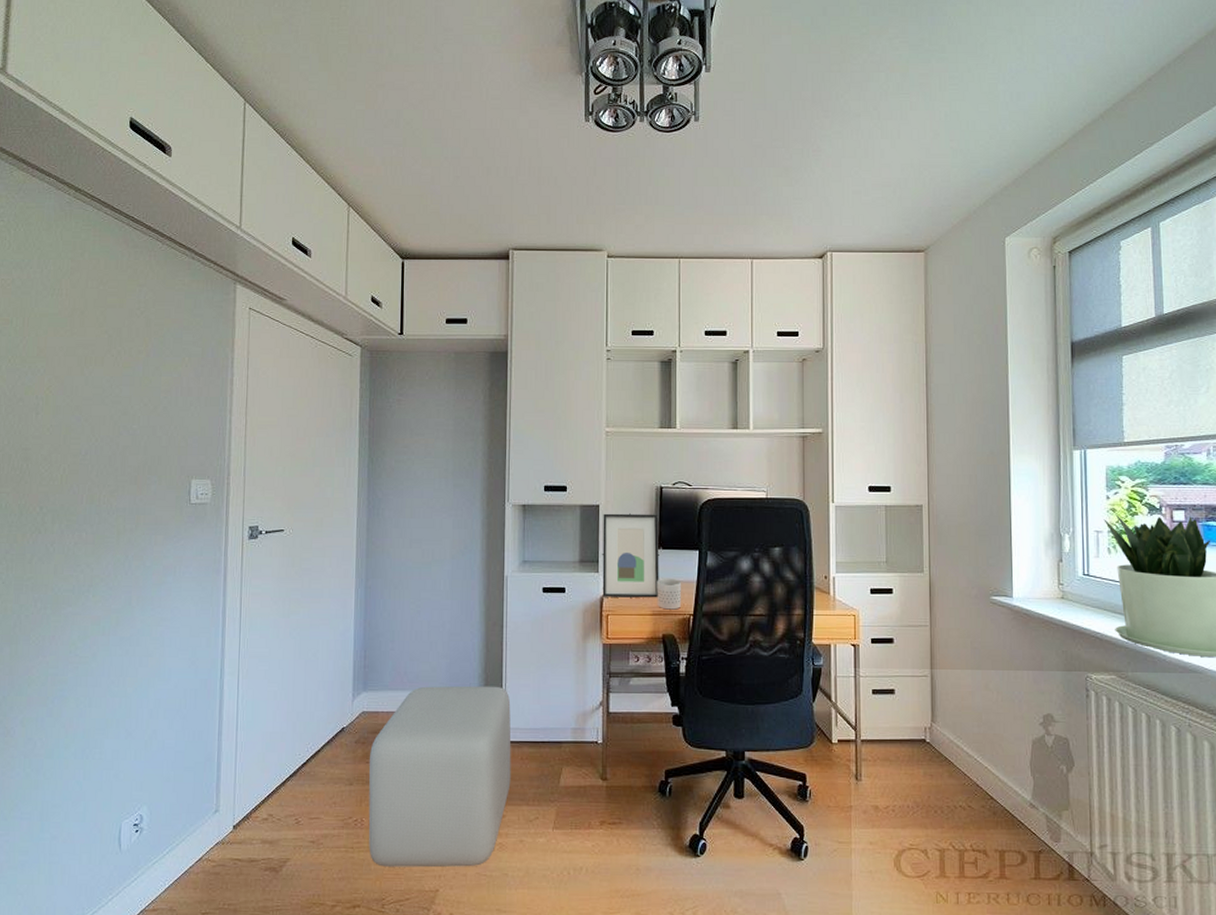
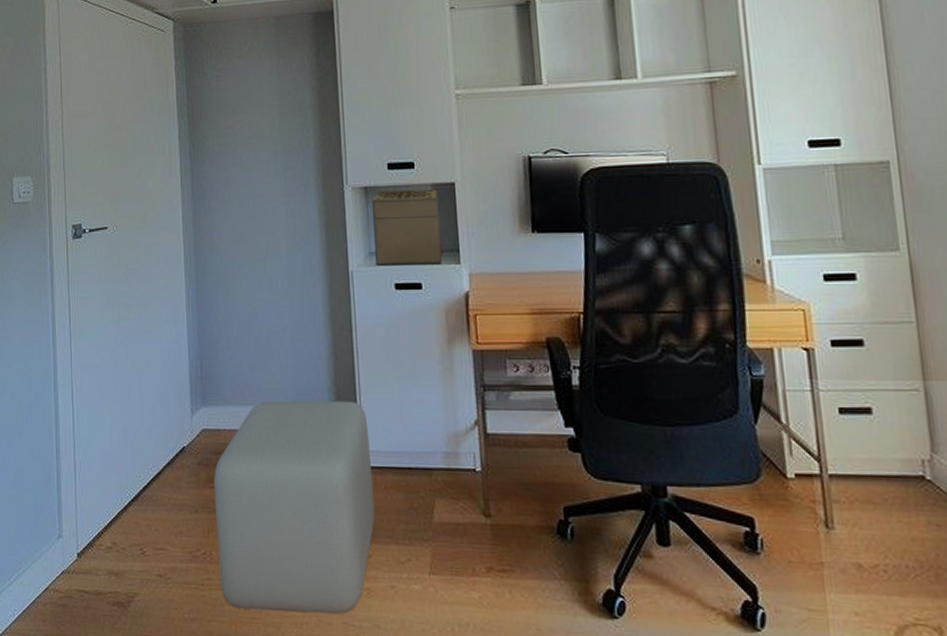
decorative box: none [528,509,585,573] -> present [372,189,443,266]
picture frame: present [601,512,660,599] -> none [460,188,537,295]
mug: present [657,578,682,610] -> none [533,267,568,307]

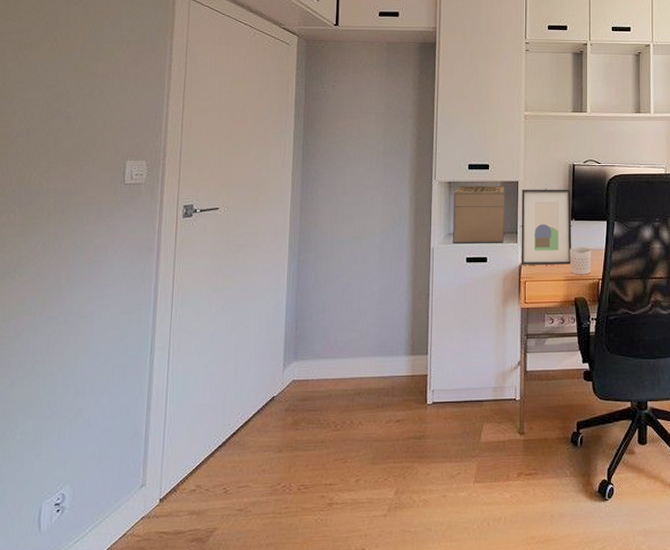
pouf: present [213,400,375,615] -> none [297,351,436,530]
picture frame: none [460,188,537,295] -> present [520,188,572,266]
mug: none [533,267,568,307] -> present [569,246,592,275]

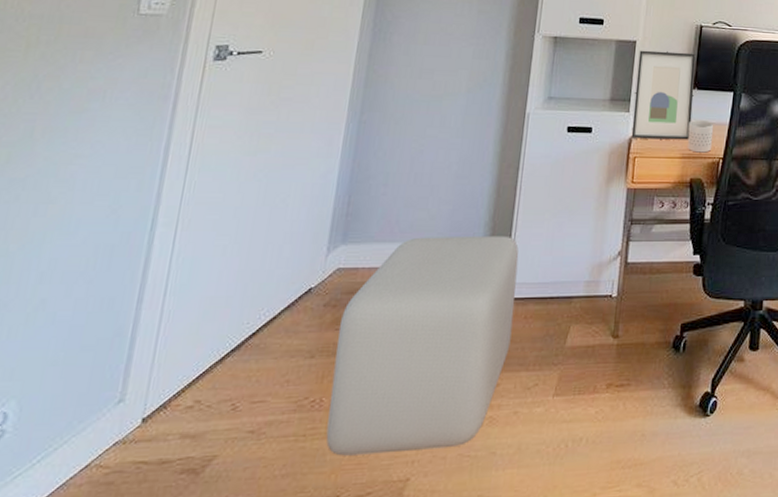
pouf: none [297,351,436,530] -> present [326,235,519,456]
decorative box: present [453,185,506,244] -> none [553,41,621,112]

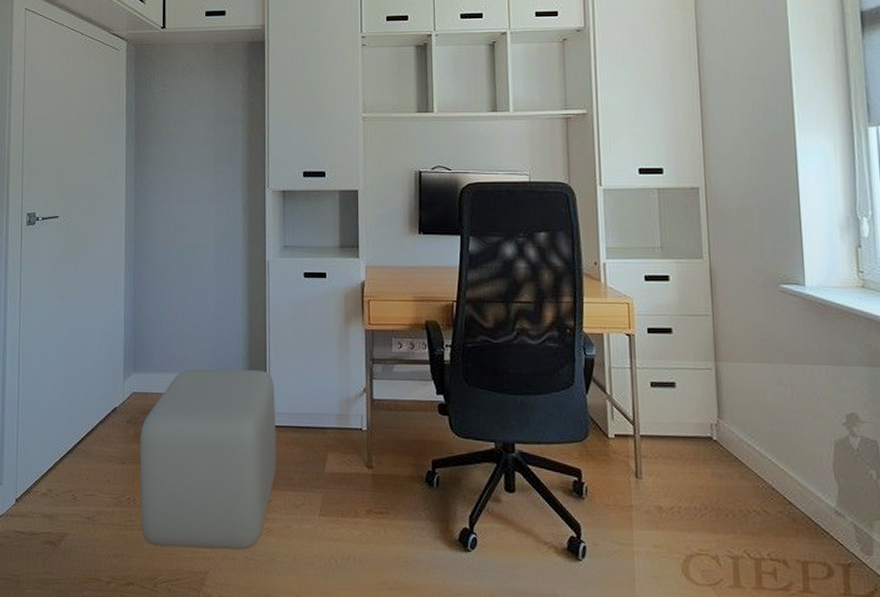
picture frame: present [631,50,697,141] -> none [361,197,421,284]
mug: present [687,119,714,153] -> none [418,263,445,296]

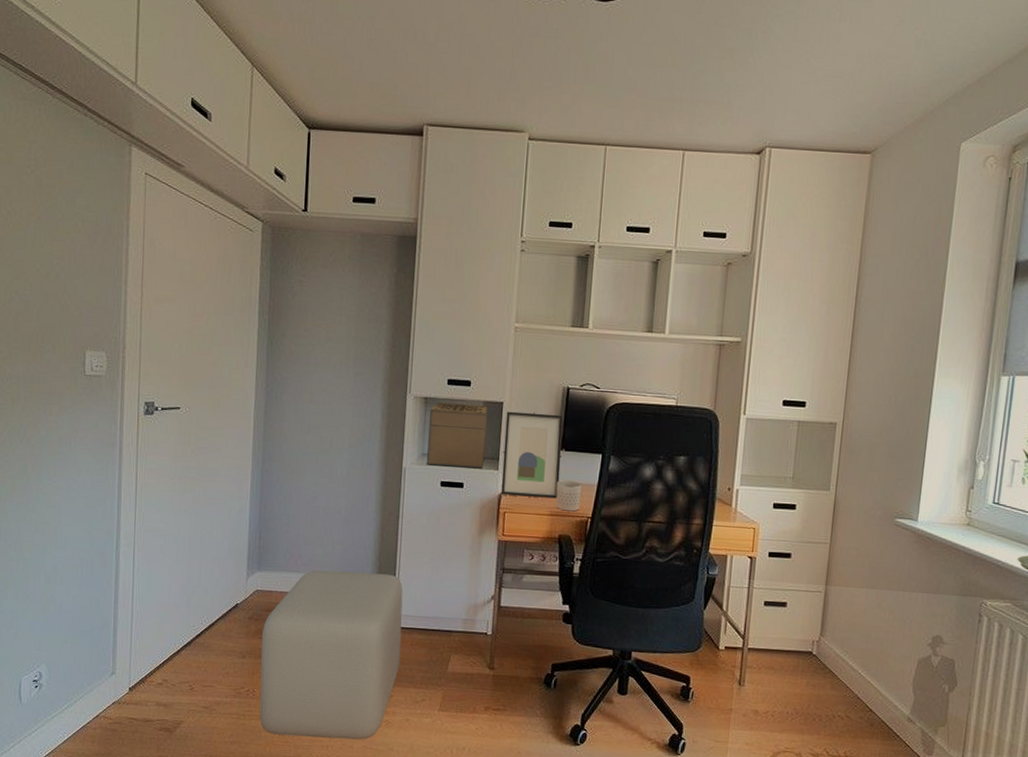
decorative box: none [289,194,345,258] -> present [427,402,489,469]
picture frame: none [361,197,421,284] -> present [500,411,564,499]
mug: none [418,263,445,296] -> present [555,479,582,512]

